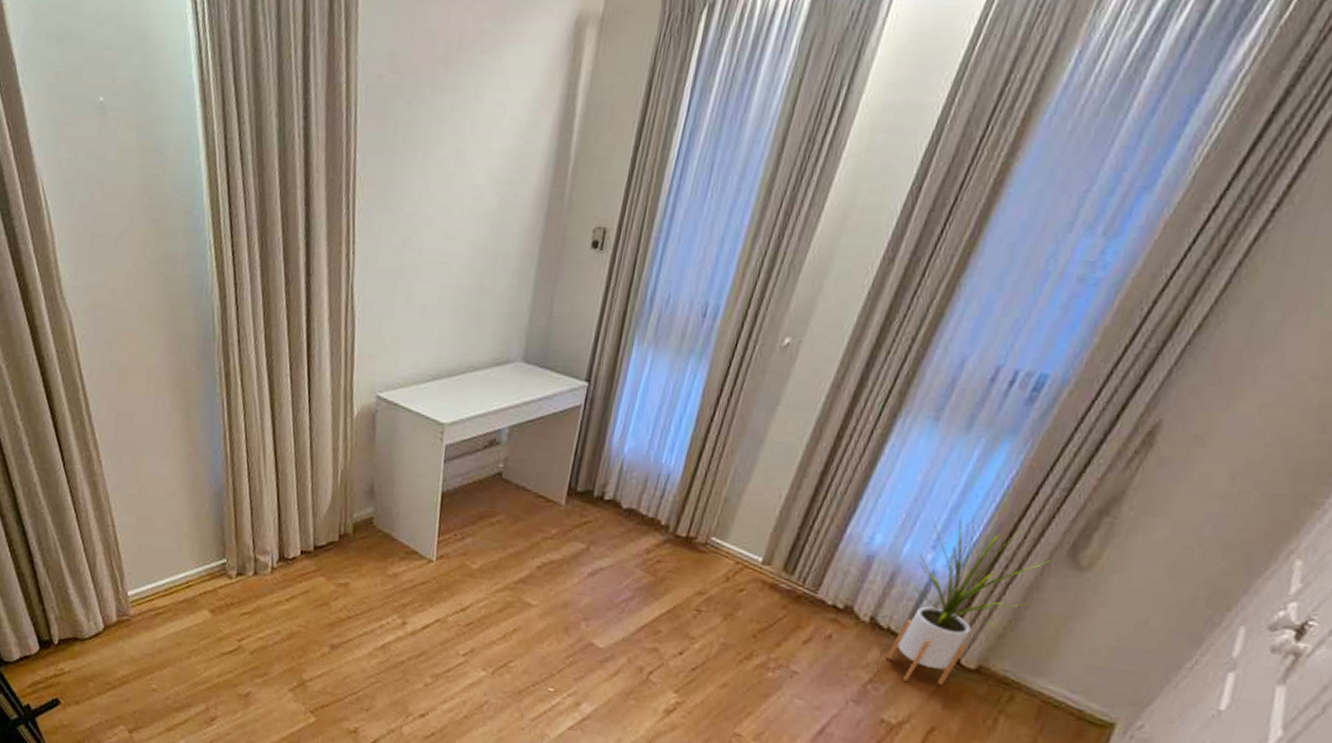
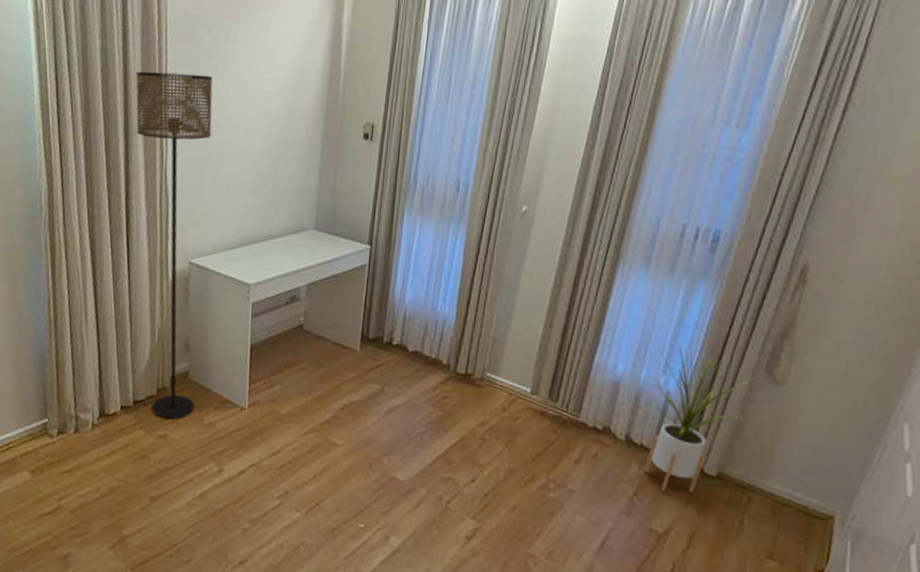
floor lamp: none [319,159,411,568] -> present [136,71,213,420]

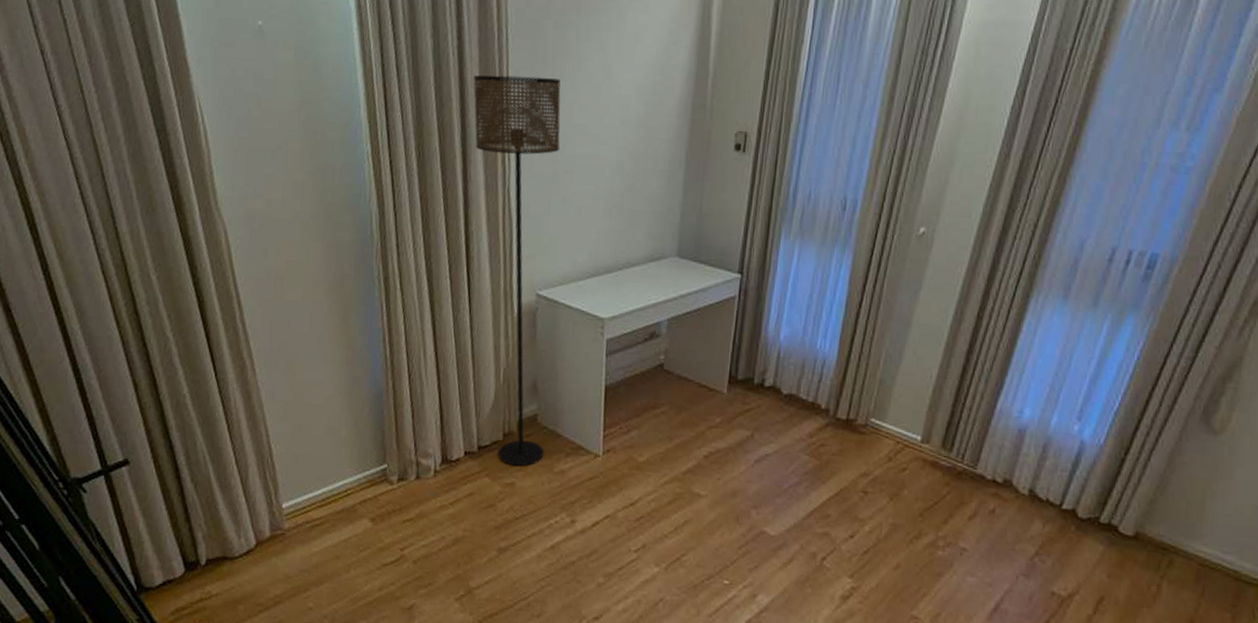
house plant: present [644,343,756,494] -> none [1048,386,1189,555]

